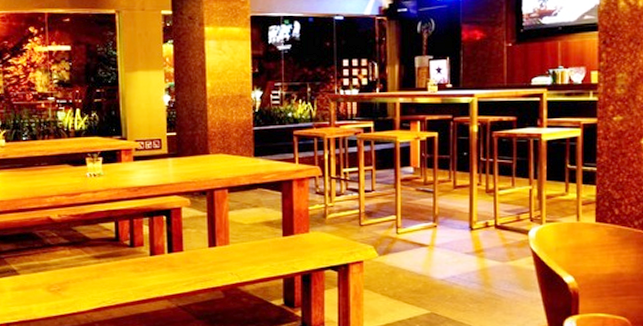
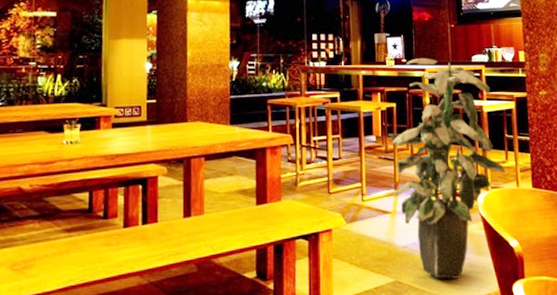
indoor plant: none [428,83,564,313] -> present [388,58,505,279]

